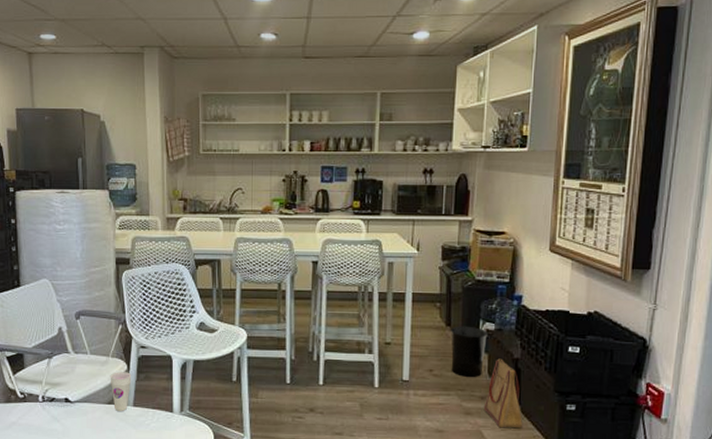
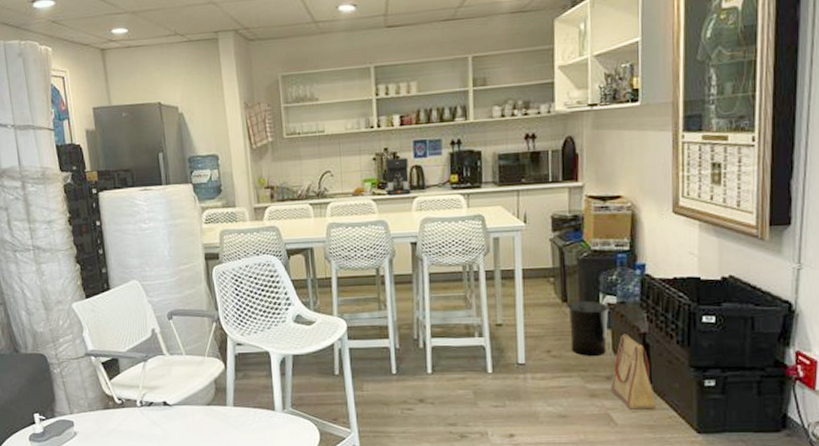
cup: present [110,372,132,411] -> none [207,371,230,412]
coffee maker: none [294,181,316,216] -> present [385,157,411,196]

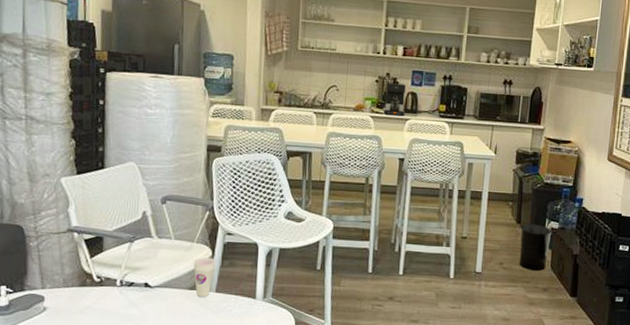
cup: none [207,371,230,412] -> present [193,257,216,297]
shopping bag: present [610,334,657,410] -> none [545,254,579,318]

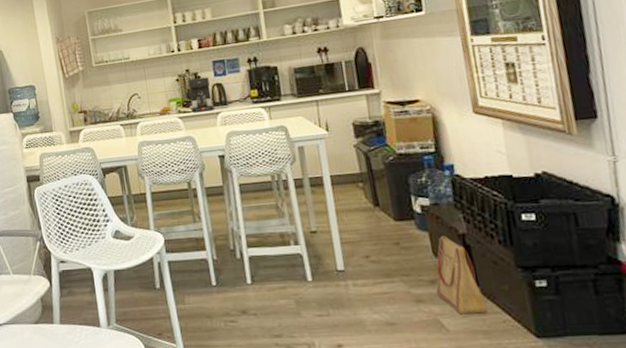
cup: present [193,257,216,297] -> none [34,289,55,330]
waste bin: present [519,223,552,271] -> none [380,204,426,260]
shopping bag: none [545,254,579,318] -> present [435,235,489,315]

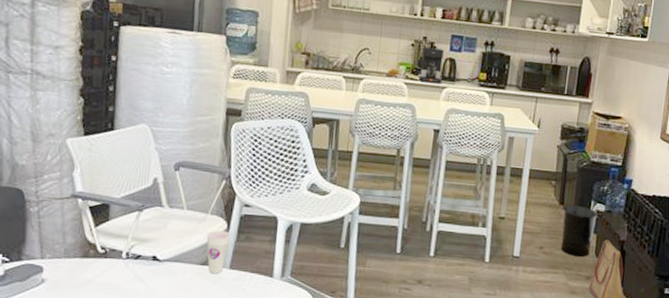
cup: none [34,289,55,330] -> present [206,230,231,274]
waste bin: none [380,204,426,260] -> present [560,205,598,257]

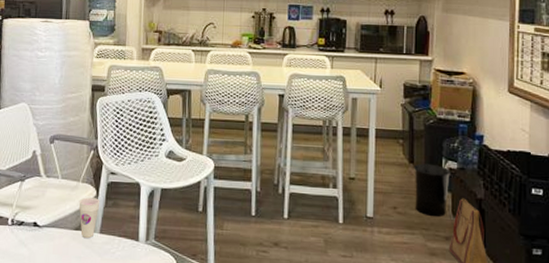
coffee maker: present [419,47,444,84] -> none [262,18,283,52]

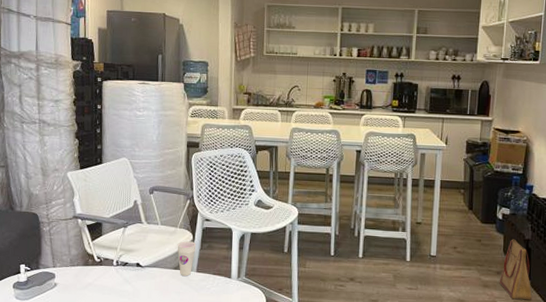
waste bin: present [414,163,450,216] -> none [472,210,504,254]

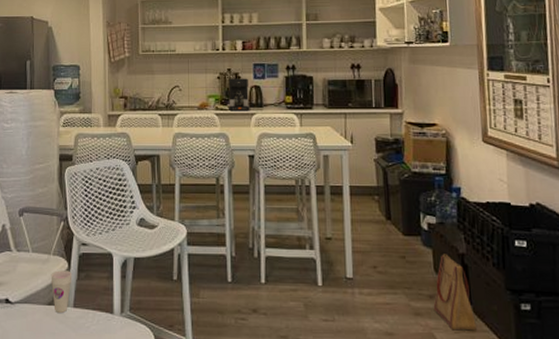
coffee maker: none [342,82,361,112] -> present [228,78,250,112]

